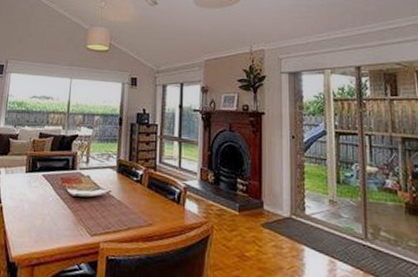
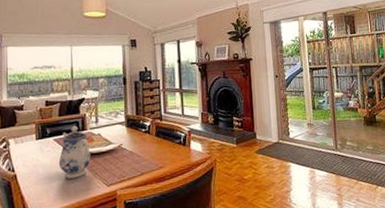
teapot: none [45,163,77,221] -> present [59,125,91,179]

